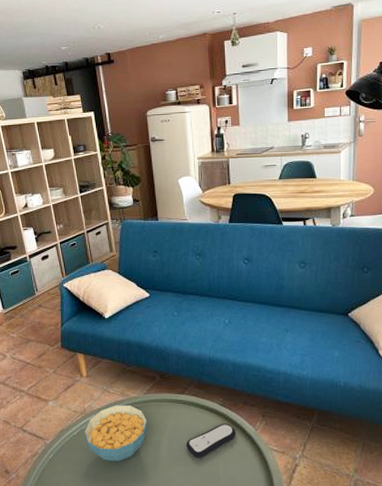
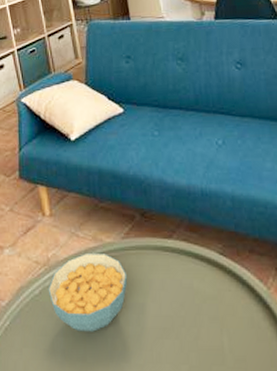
remote control: present [186,423,236,458] -> none [178,279,242,328]

